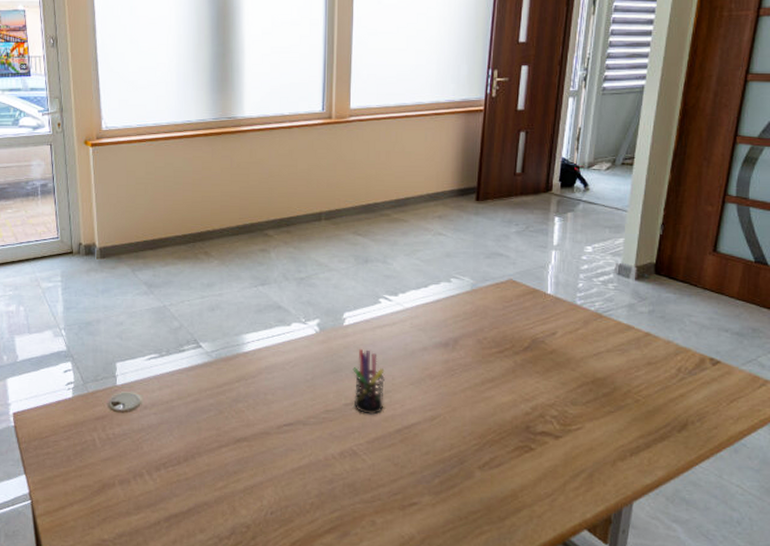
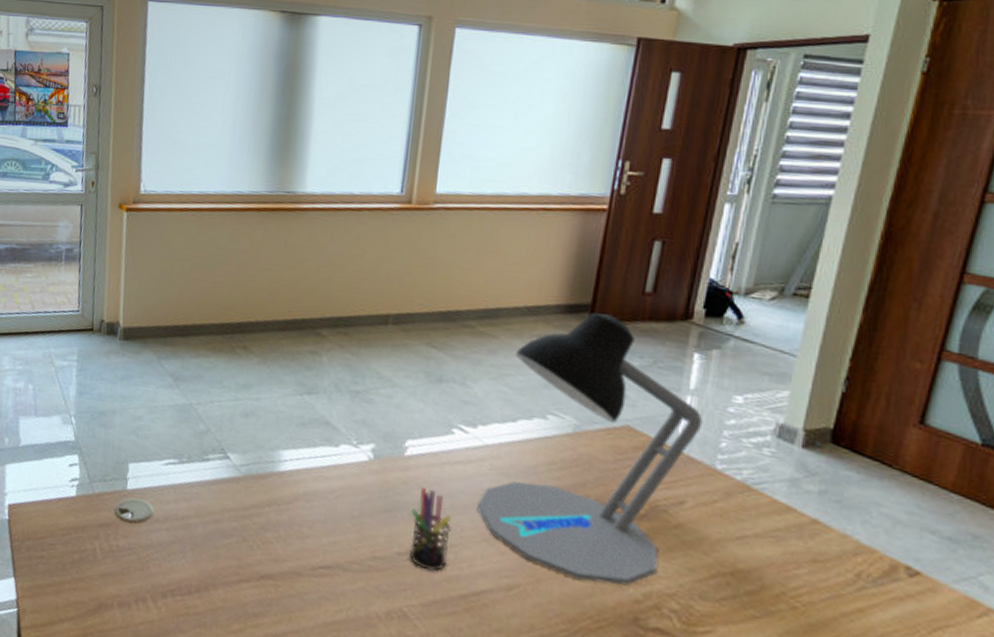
desk lamp: none [403,194,565,404] -> present [477,313,703,586]

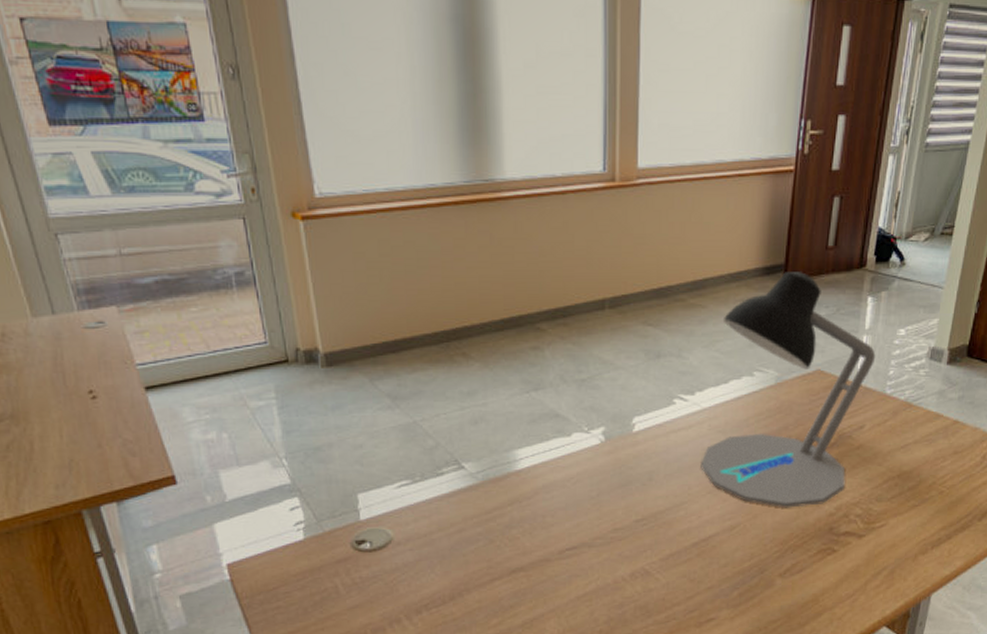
pen holder: present [408,486,452,572] -> none [644,457,680,530]

